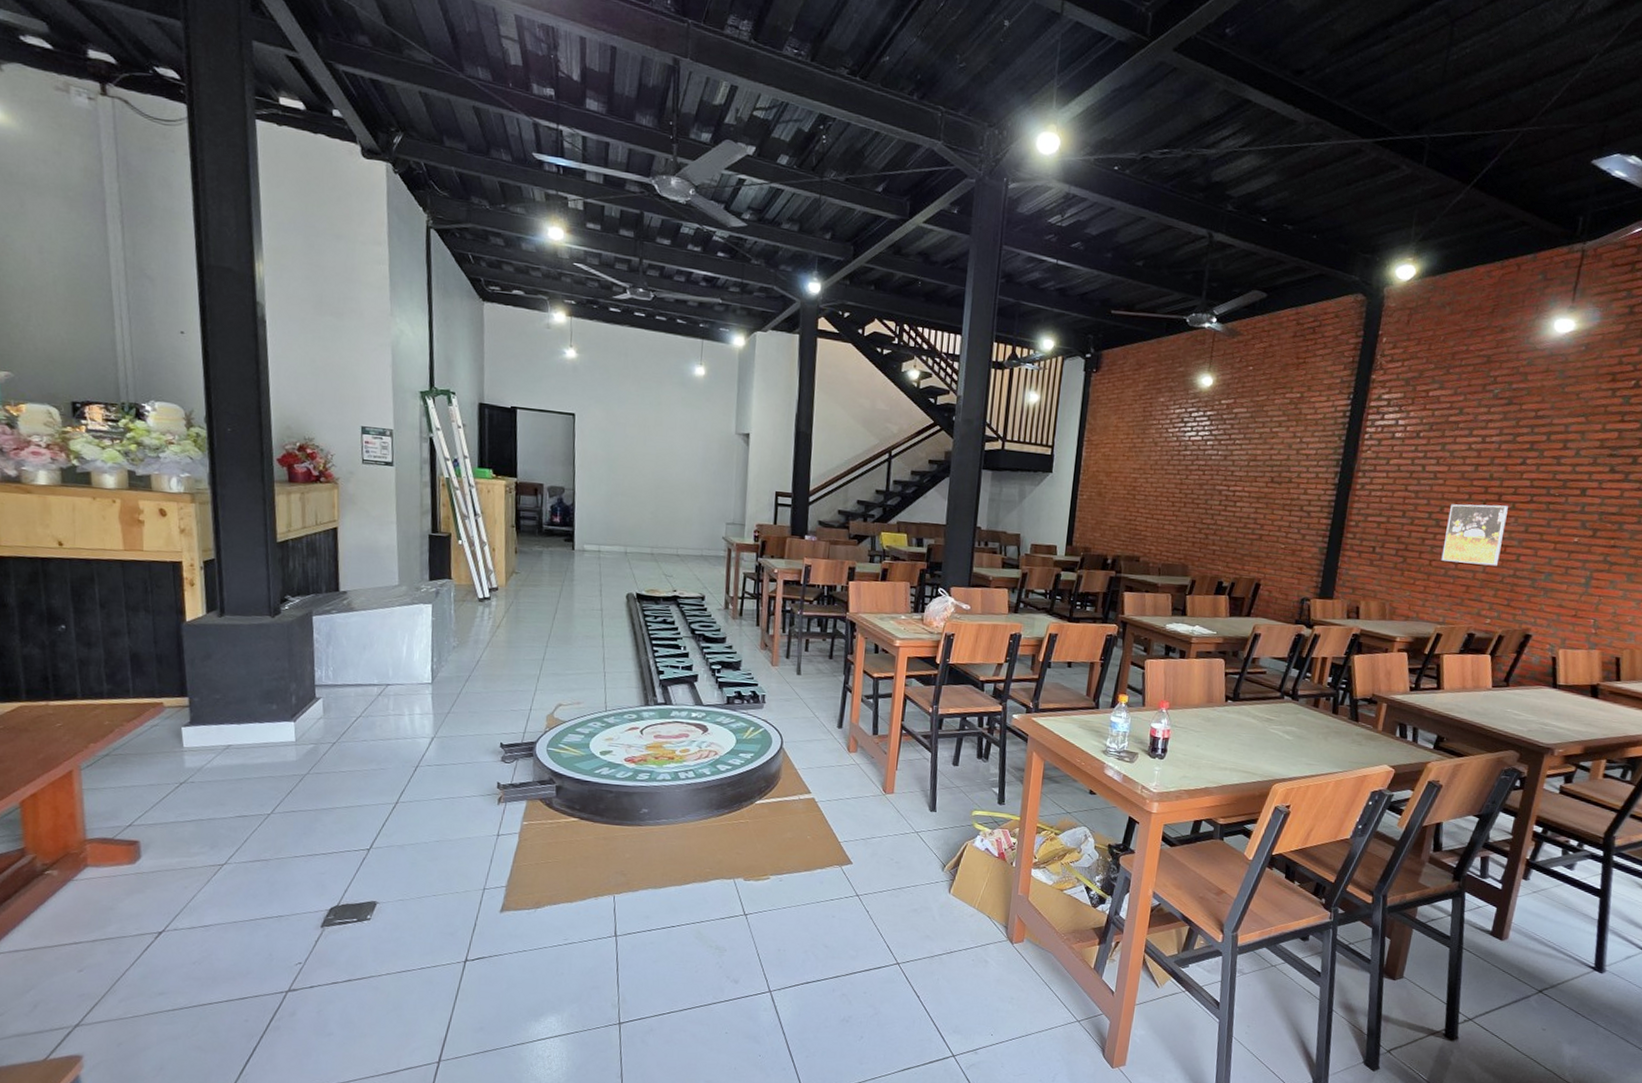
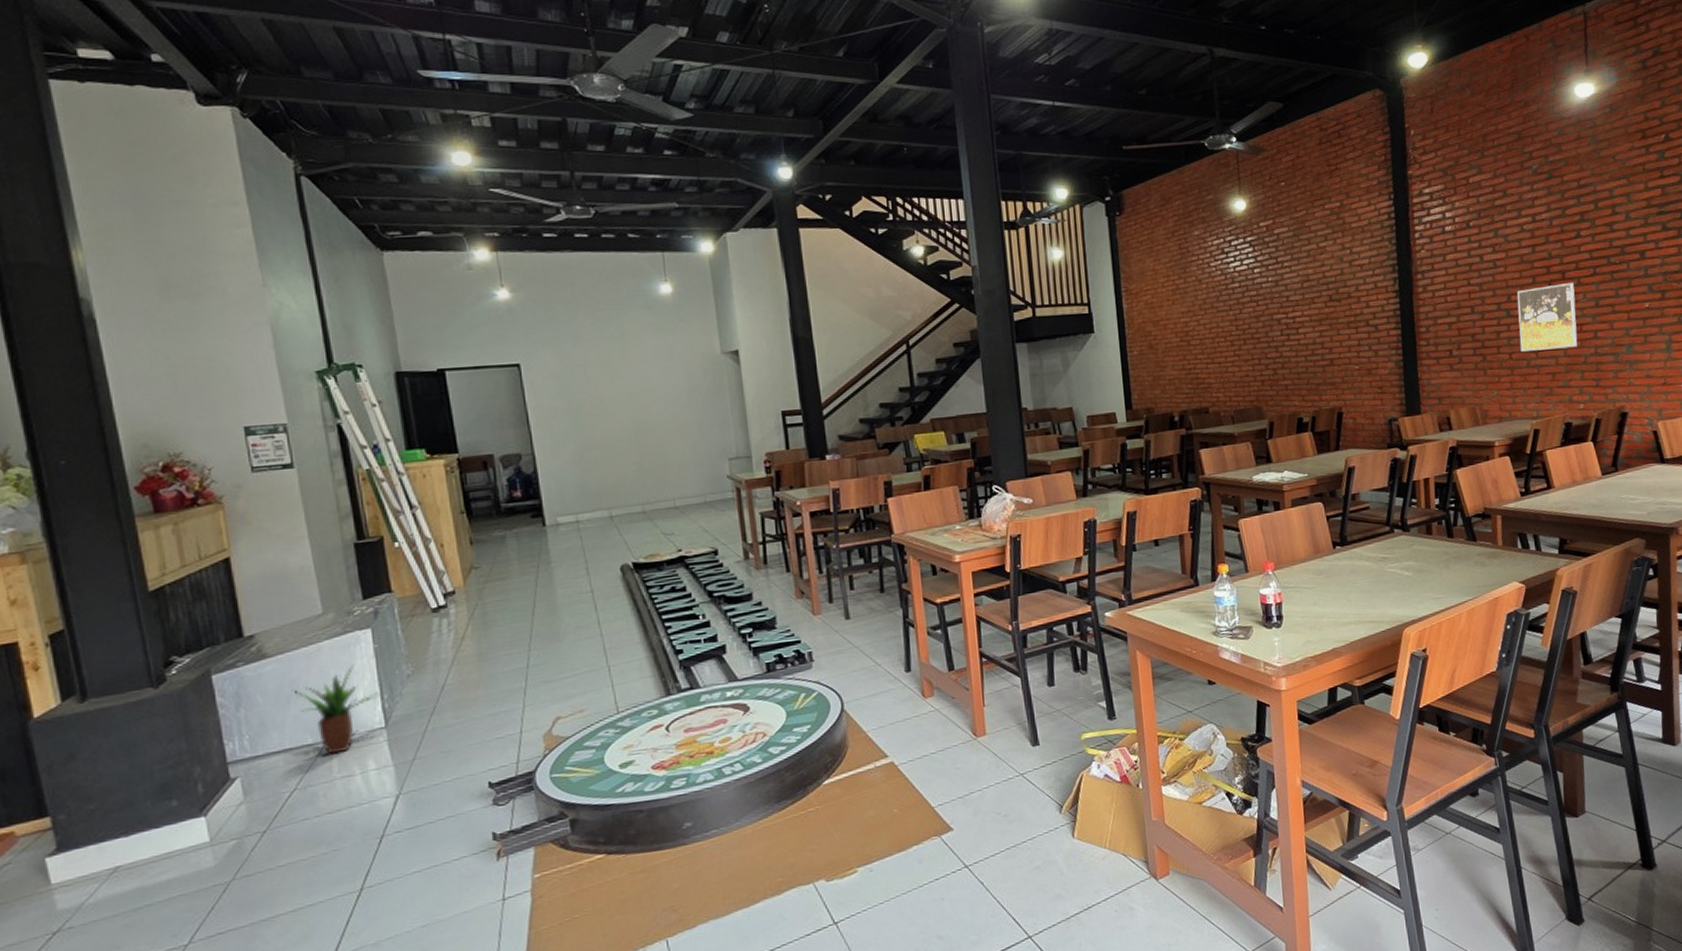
potted plant: none [368,630,431,696] -> present [291,665,381,755]

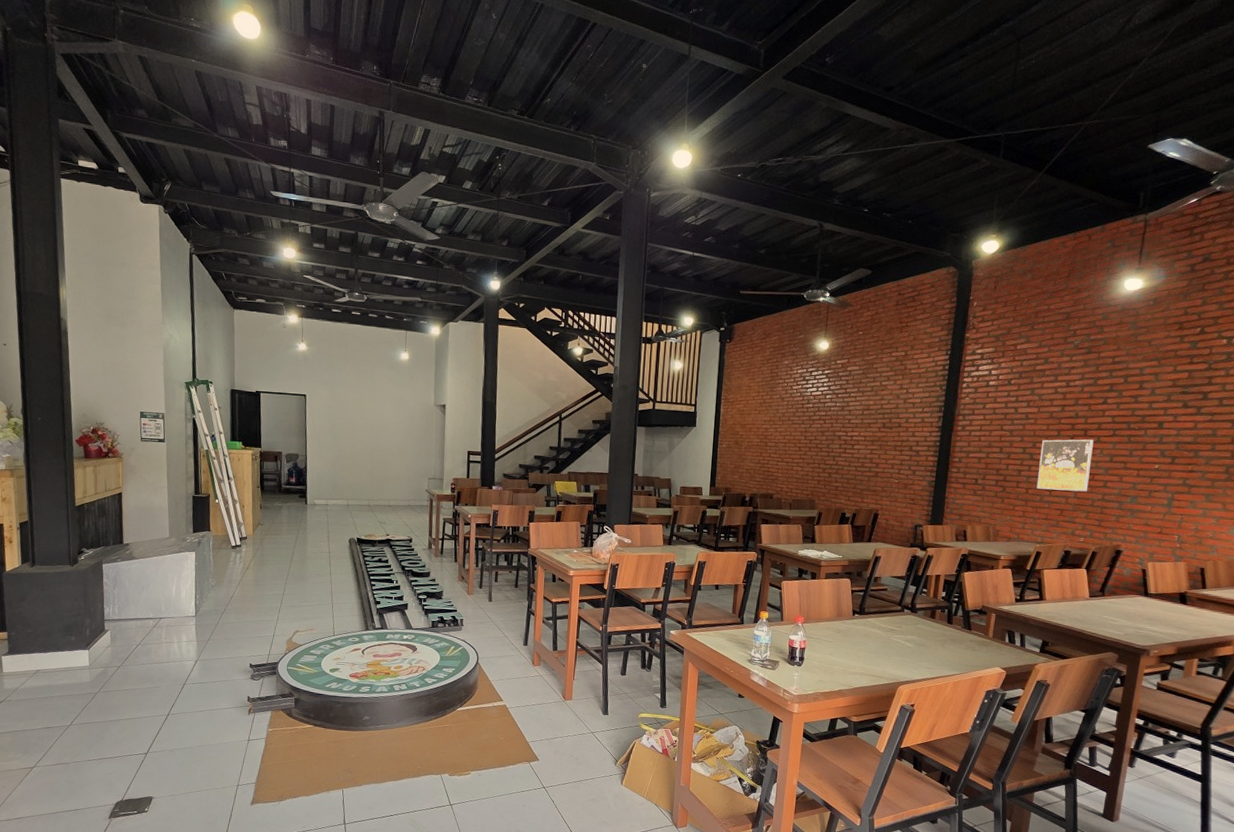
potted plant: present [291,665,381,755] -> none [145,573,195,627]

